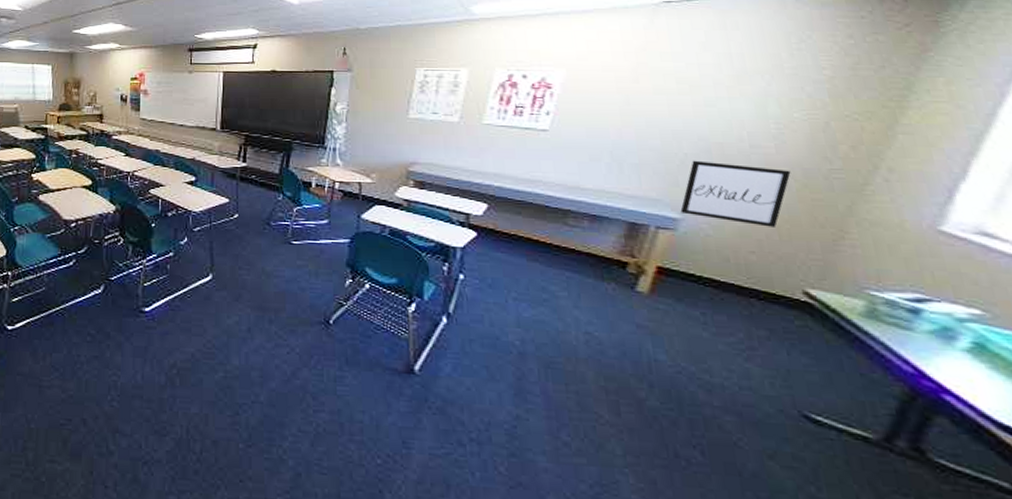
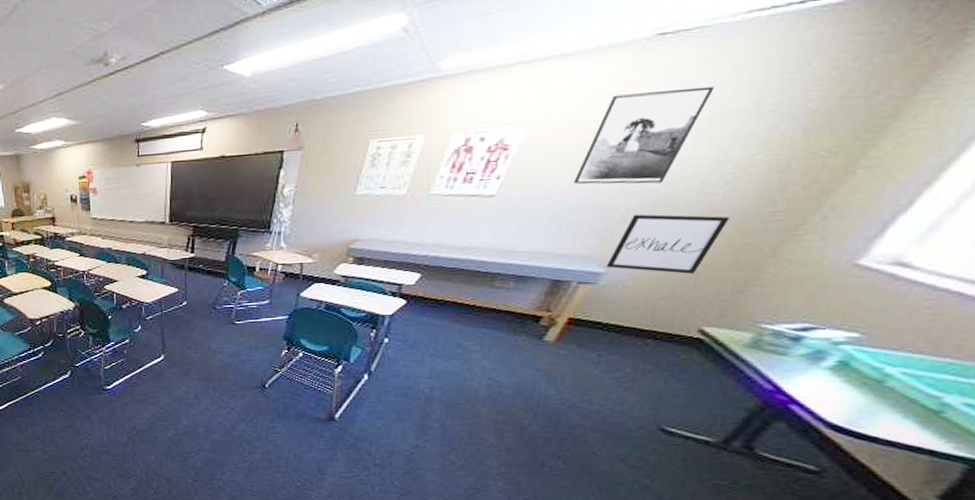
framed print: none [622,48,732,132] -> present [573,86,715,185]

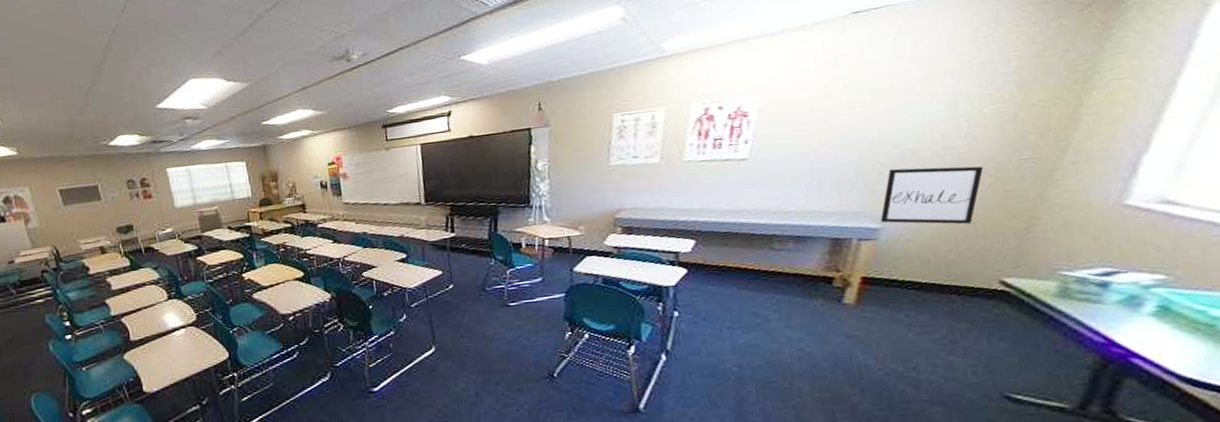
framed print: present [573,86,715,185] -> none [819,52,921,144]

